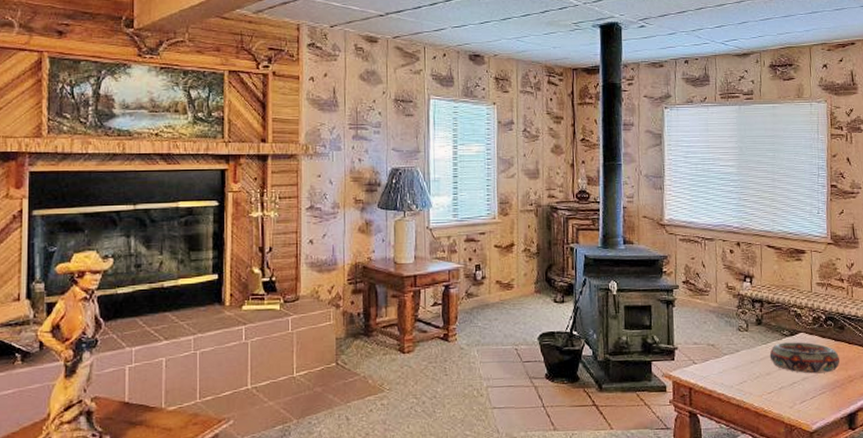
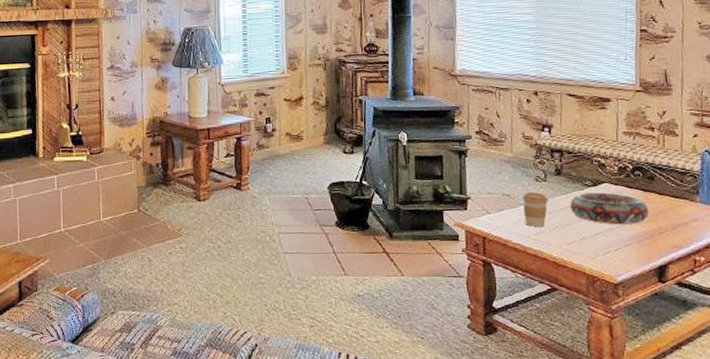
coffee cup: none [726,342,750,377] -> present [522,192,548,227]

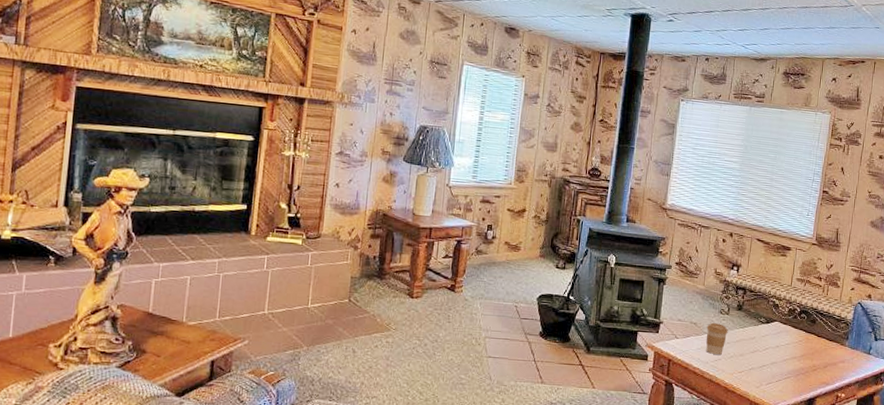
decorative bowl: present [570,192,648,225] -> none [745,328,807,360]

